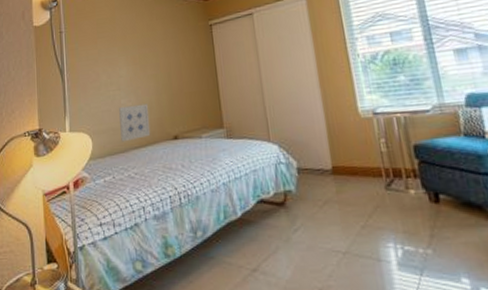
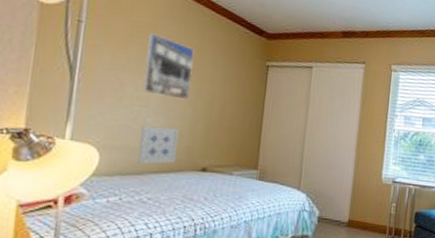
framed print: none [109,25,151,78] -> present [142,33,195,100]

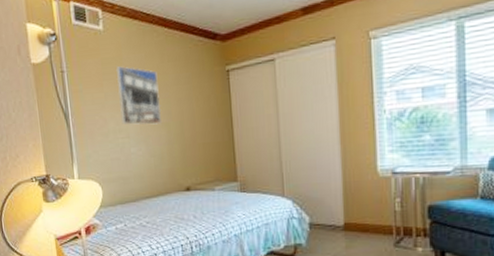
wall art: present [138,125,179,164] -> none [129,153,163,191]

